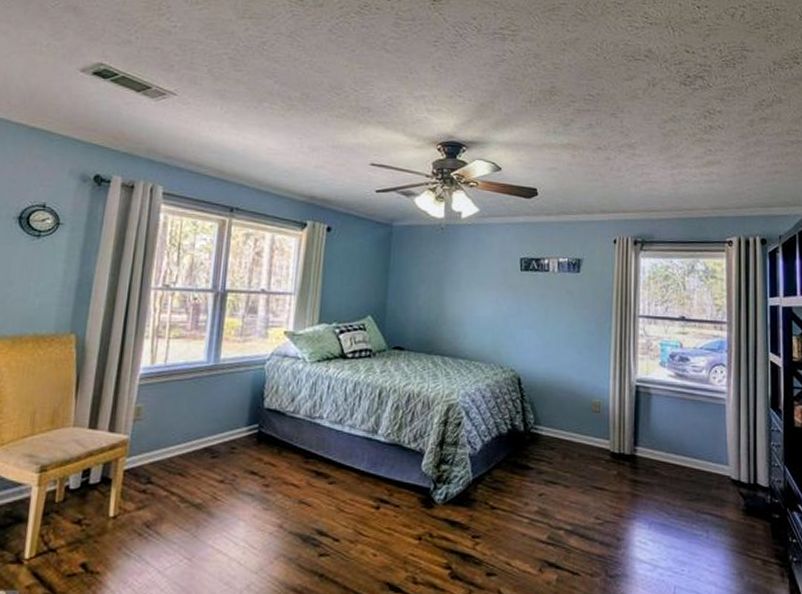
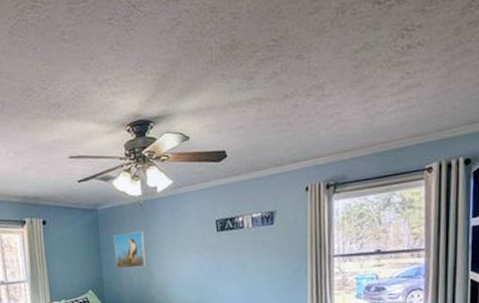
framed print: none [404,256,442,298] -> present [114,231,146,269]

